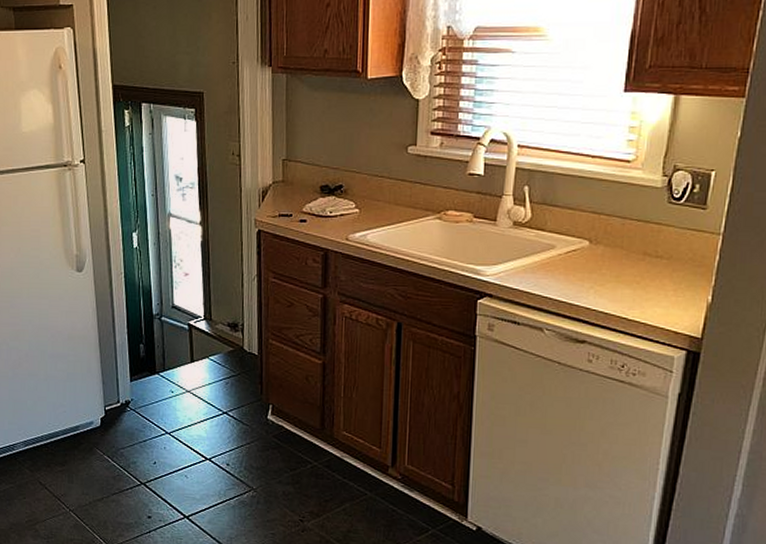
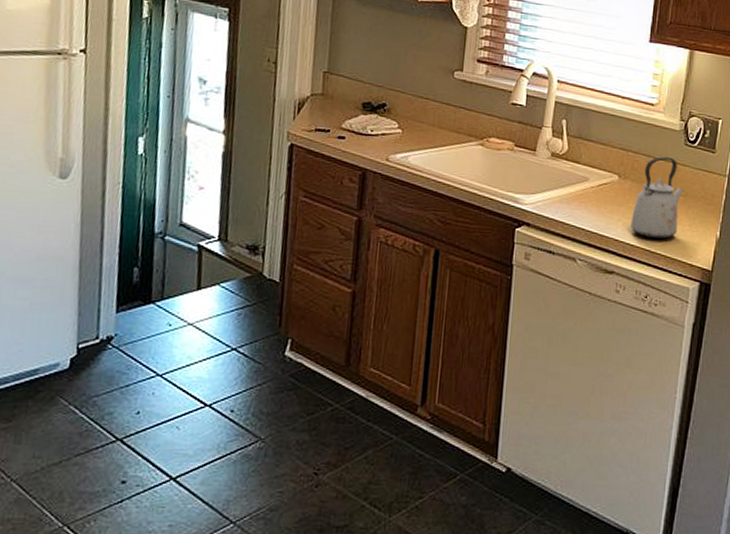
kettle: none [604,218,667,307] -> present [630,157,684,240]

